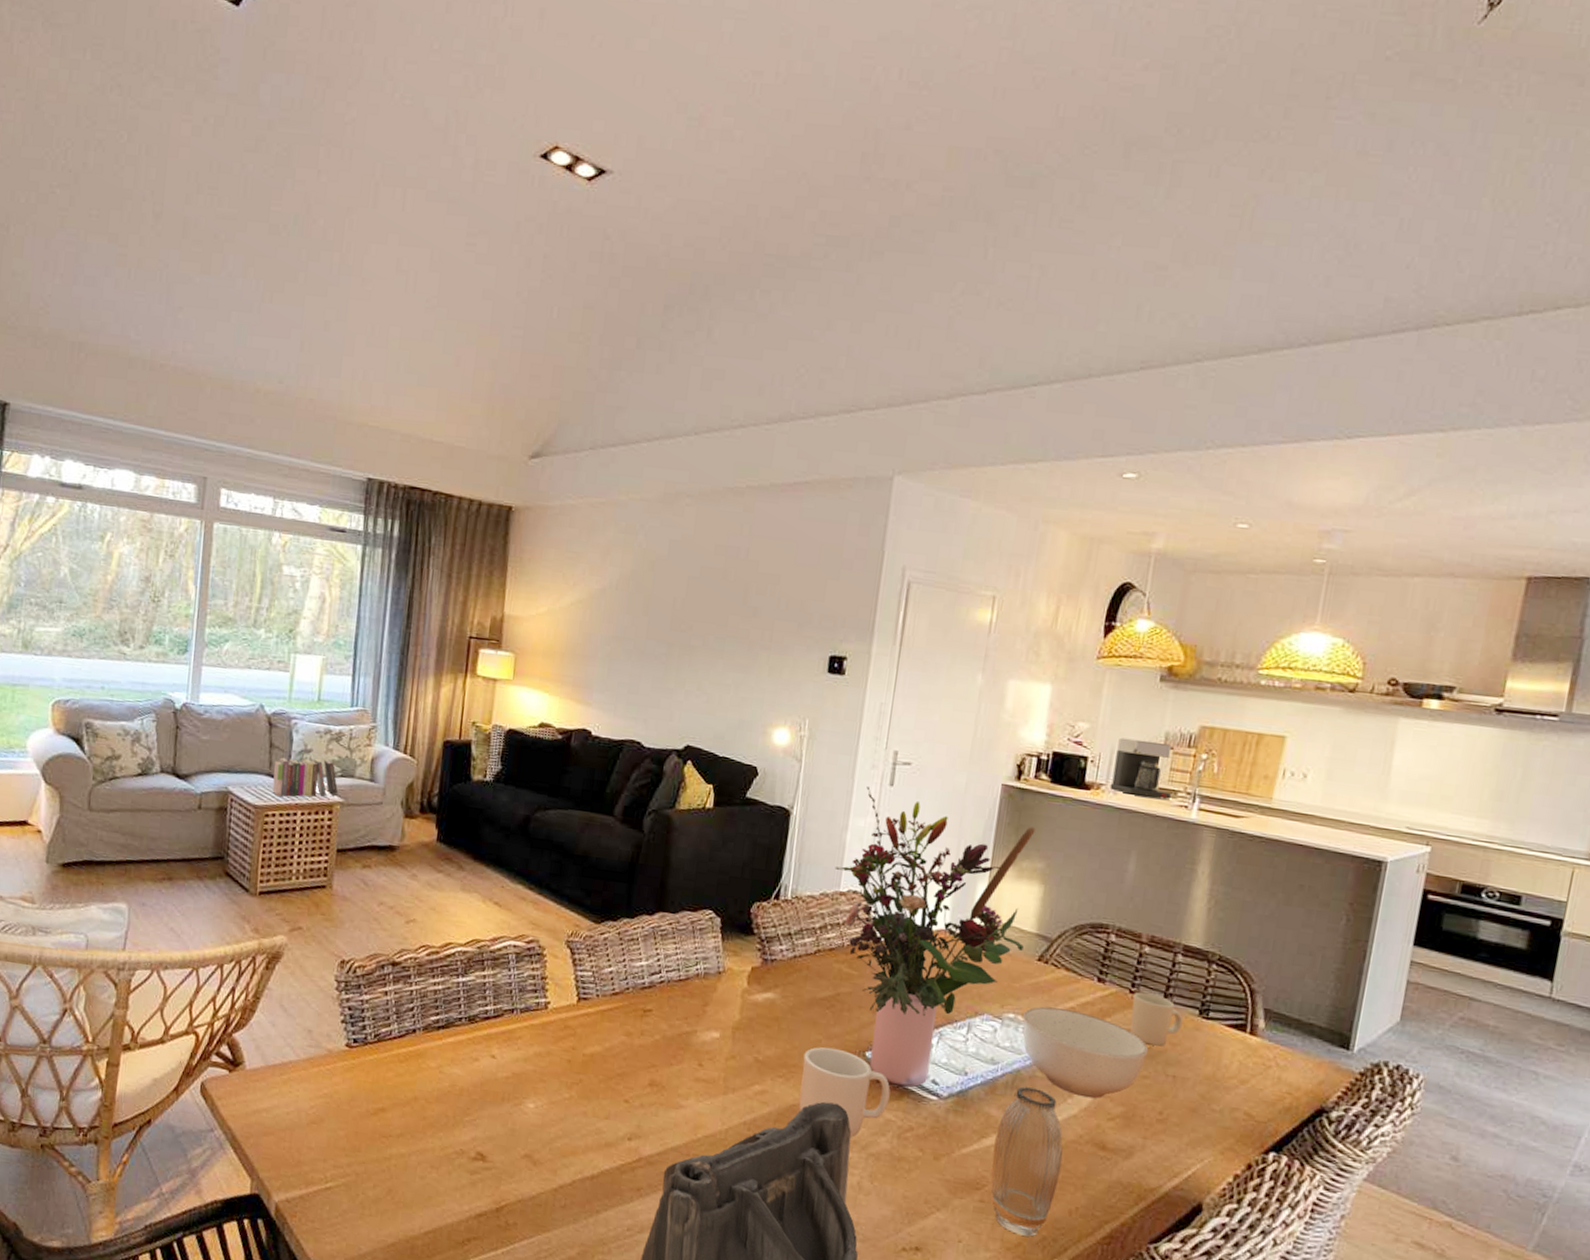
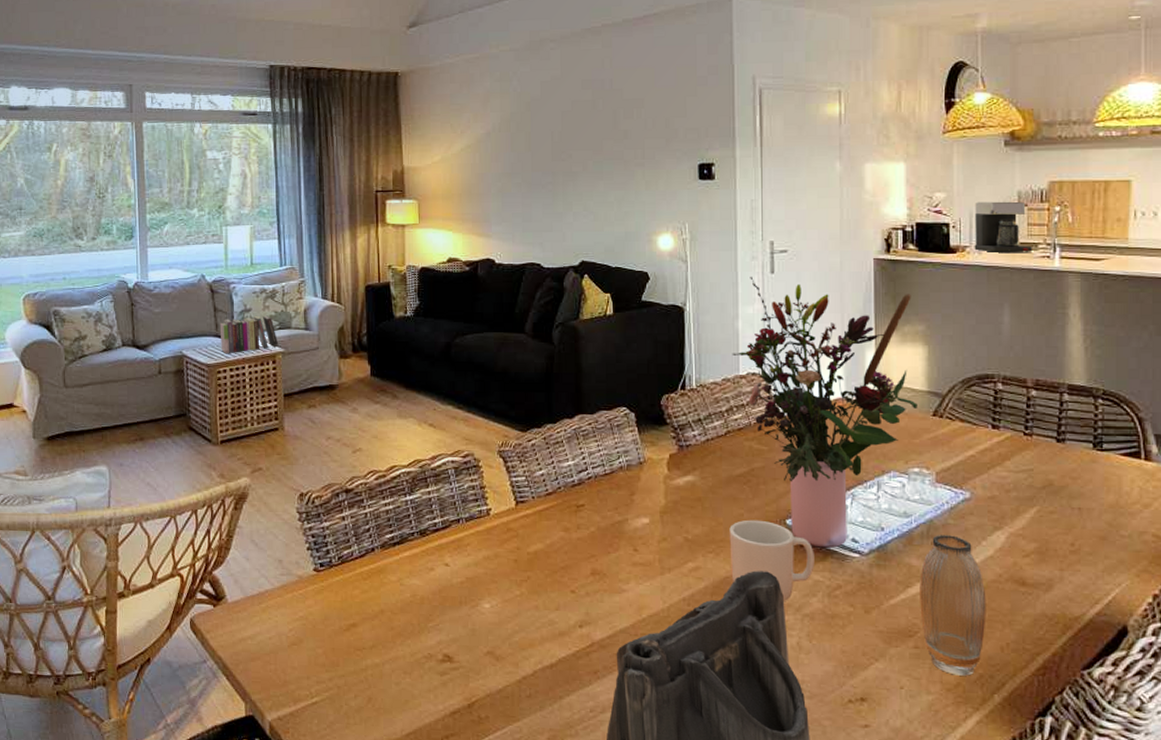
bowl: present [1022,1006,1149,1098] -> none [928,458,1051,538]
mug: present [1130,991,1183,1046] -> none [1028,433,1079,482]

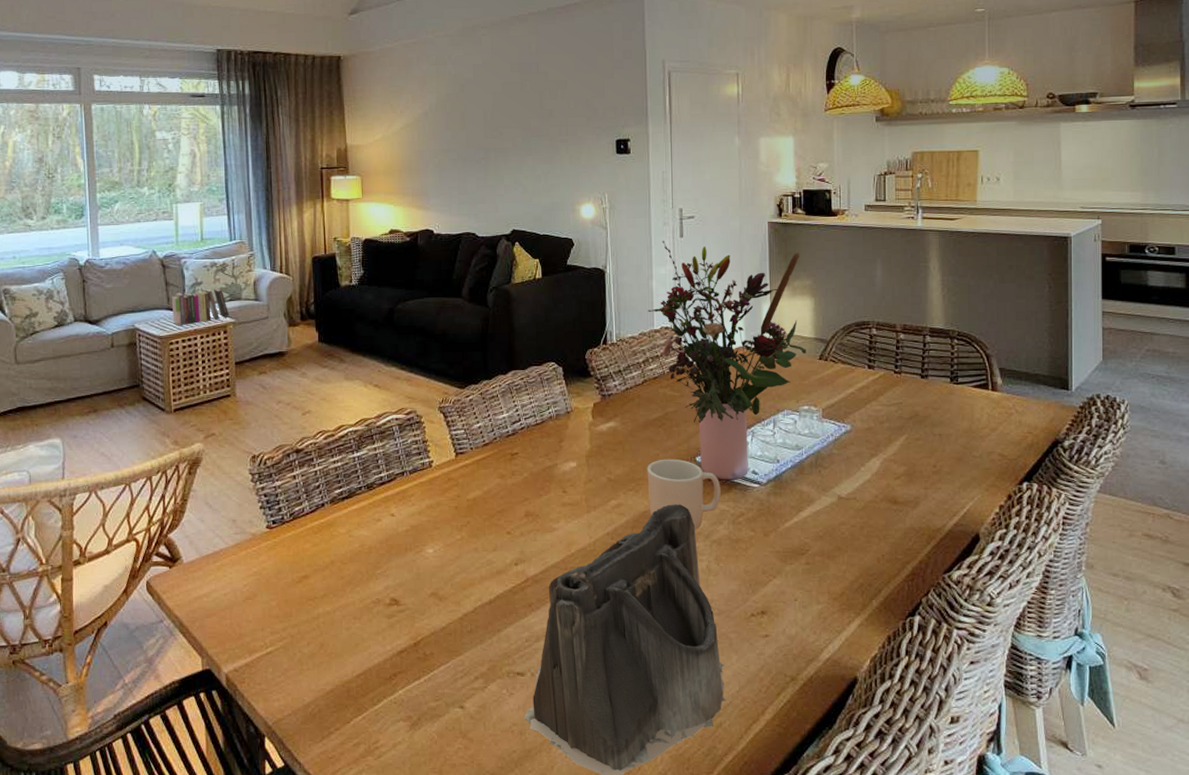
vase: present [920,535,986,676] -> none [810,463,865,586]
coffee maker: present [974,201,1033,254] -> none [852,169,900,216]

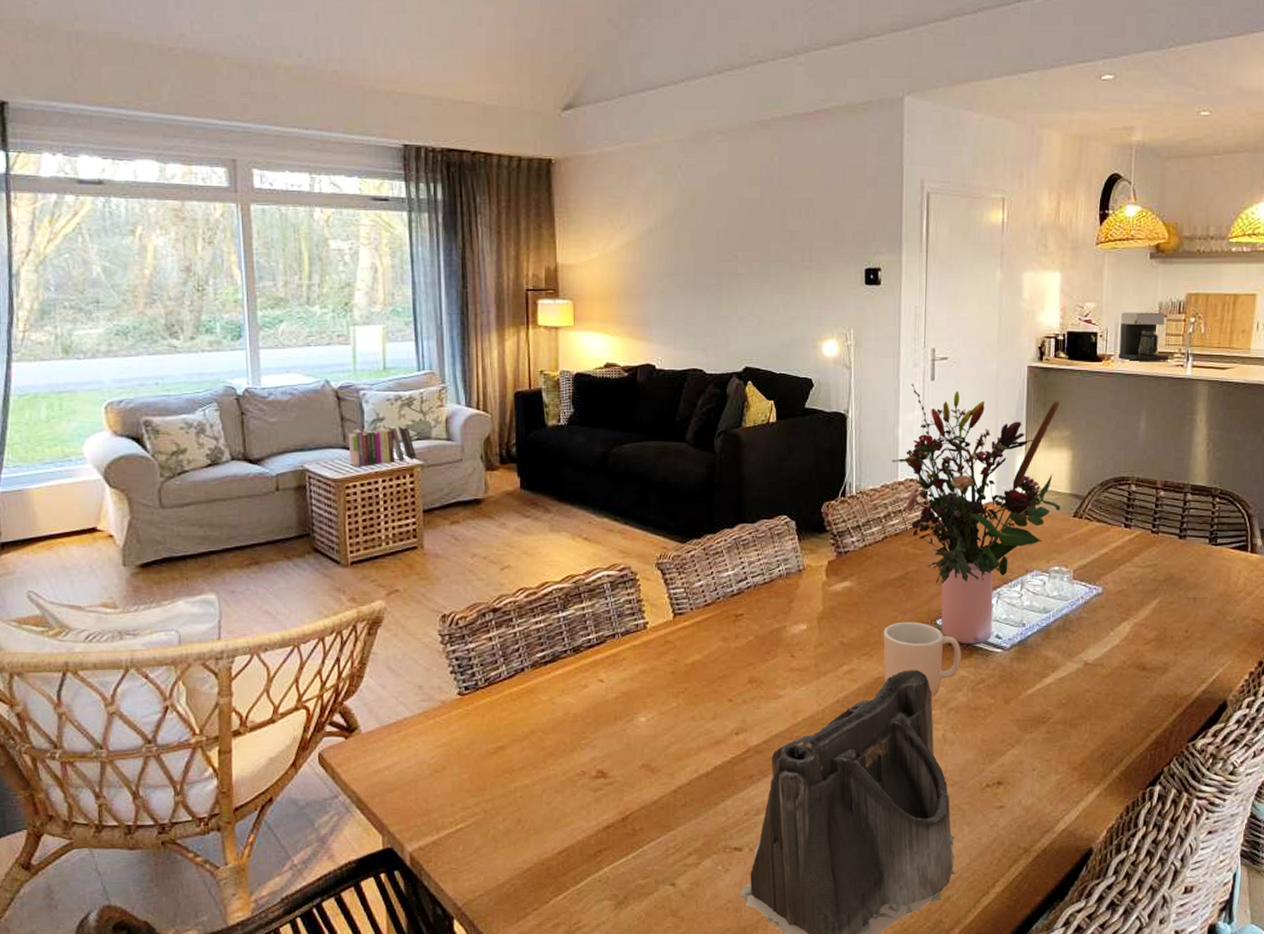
coffee maker: none [852,169,900,216] -> present [1118,312,1170,362]

